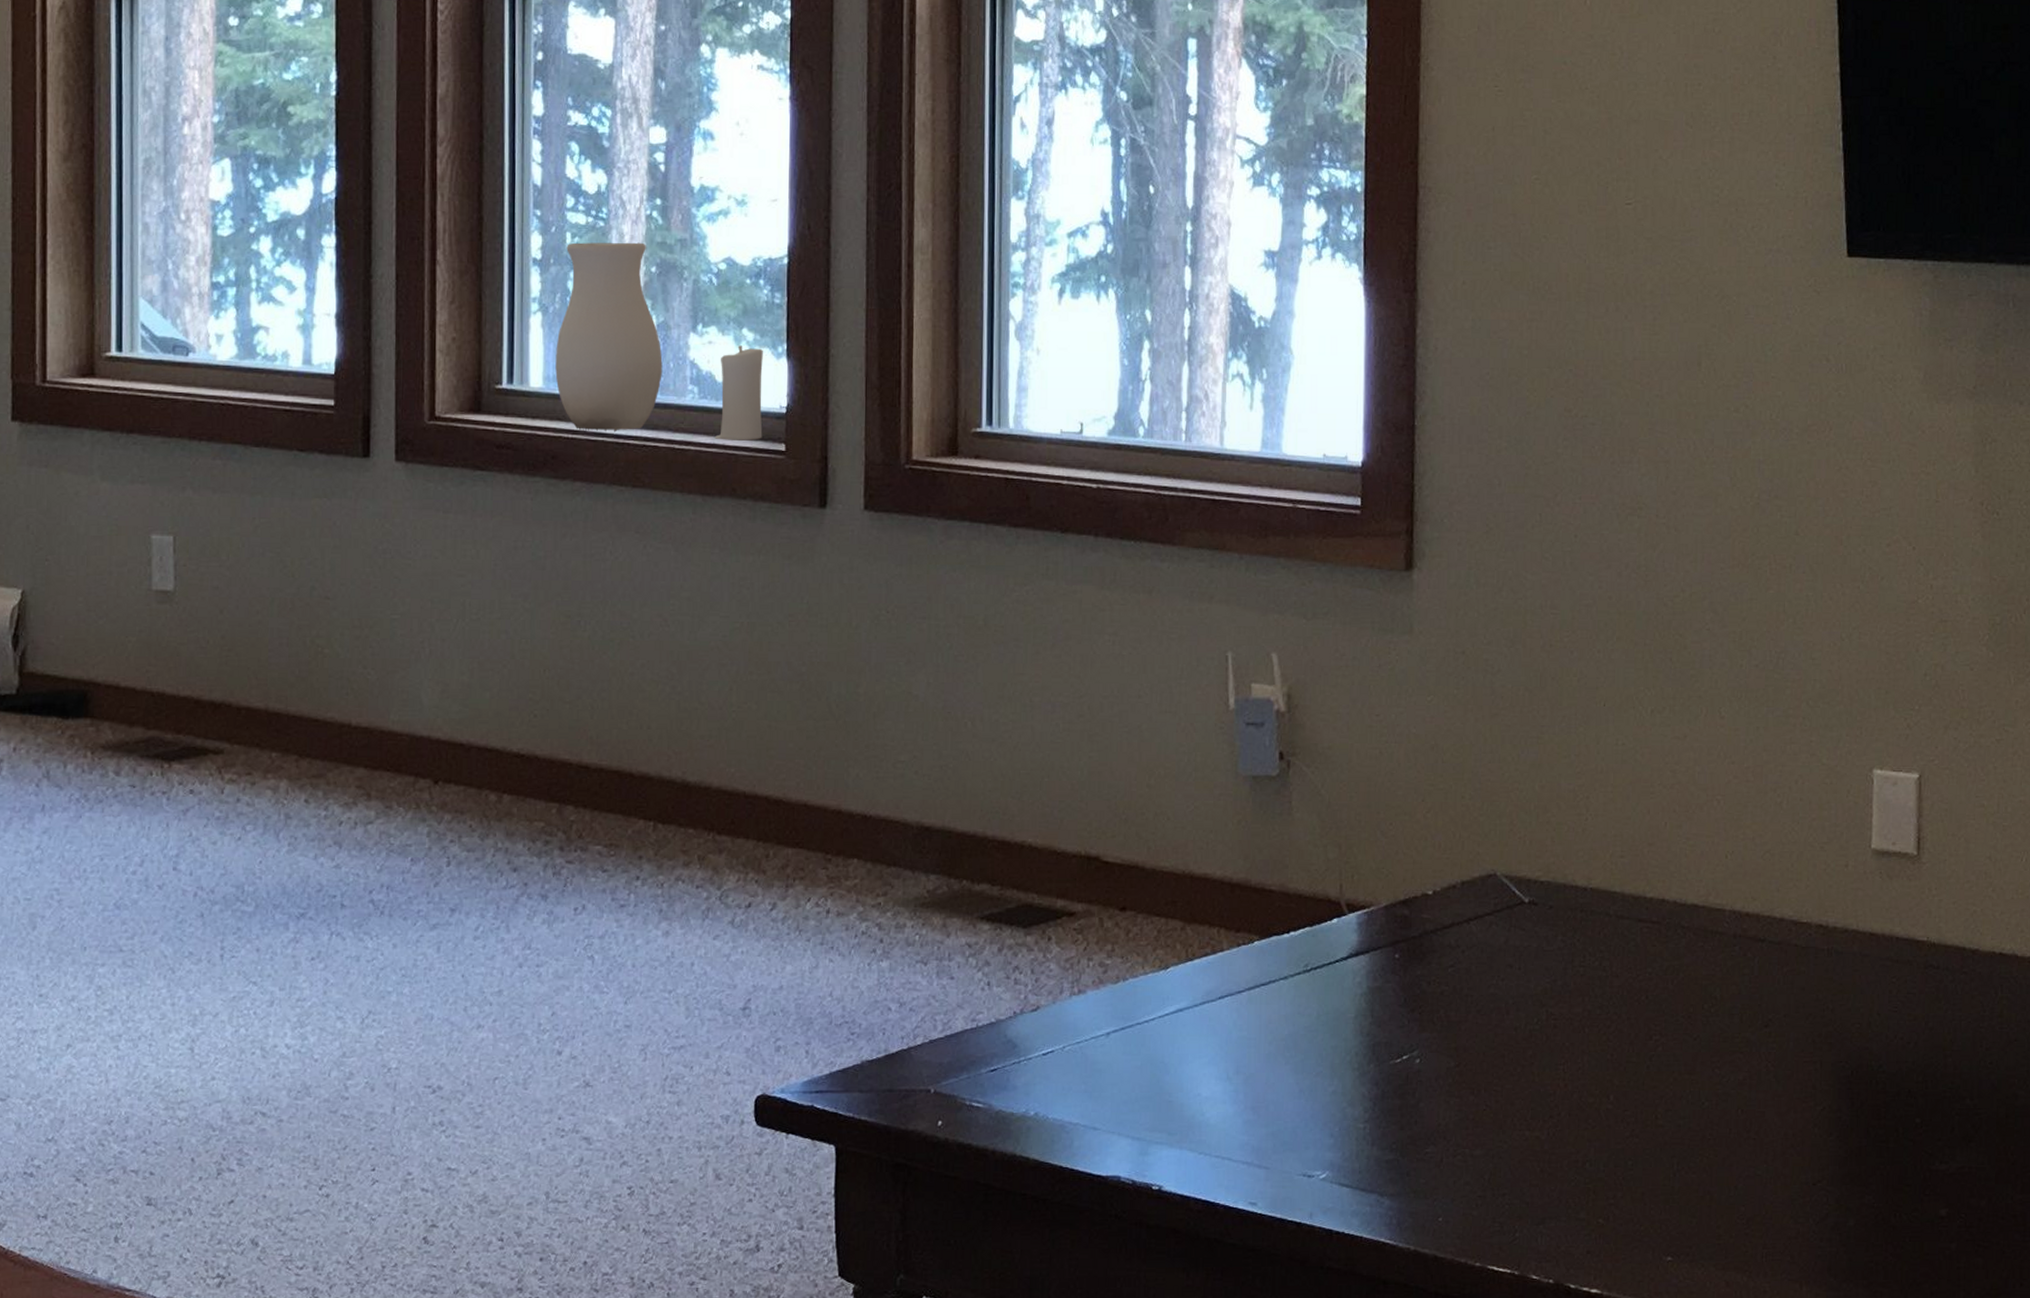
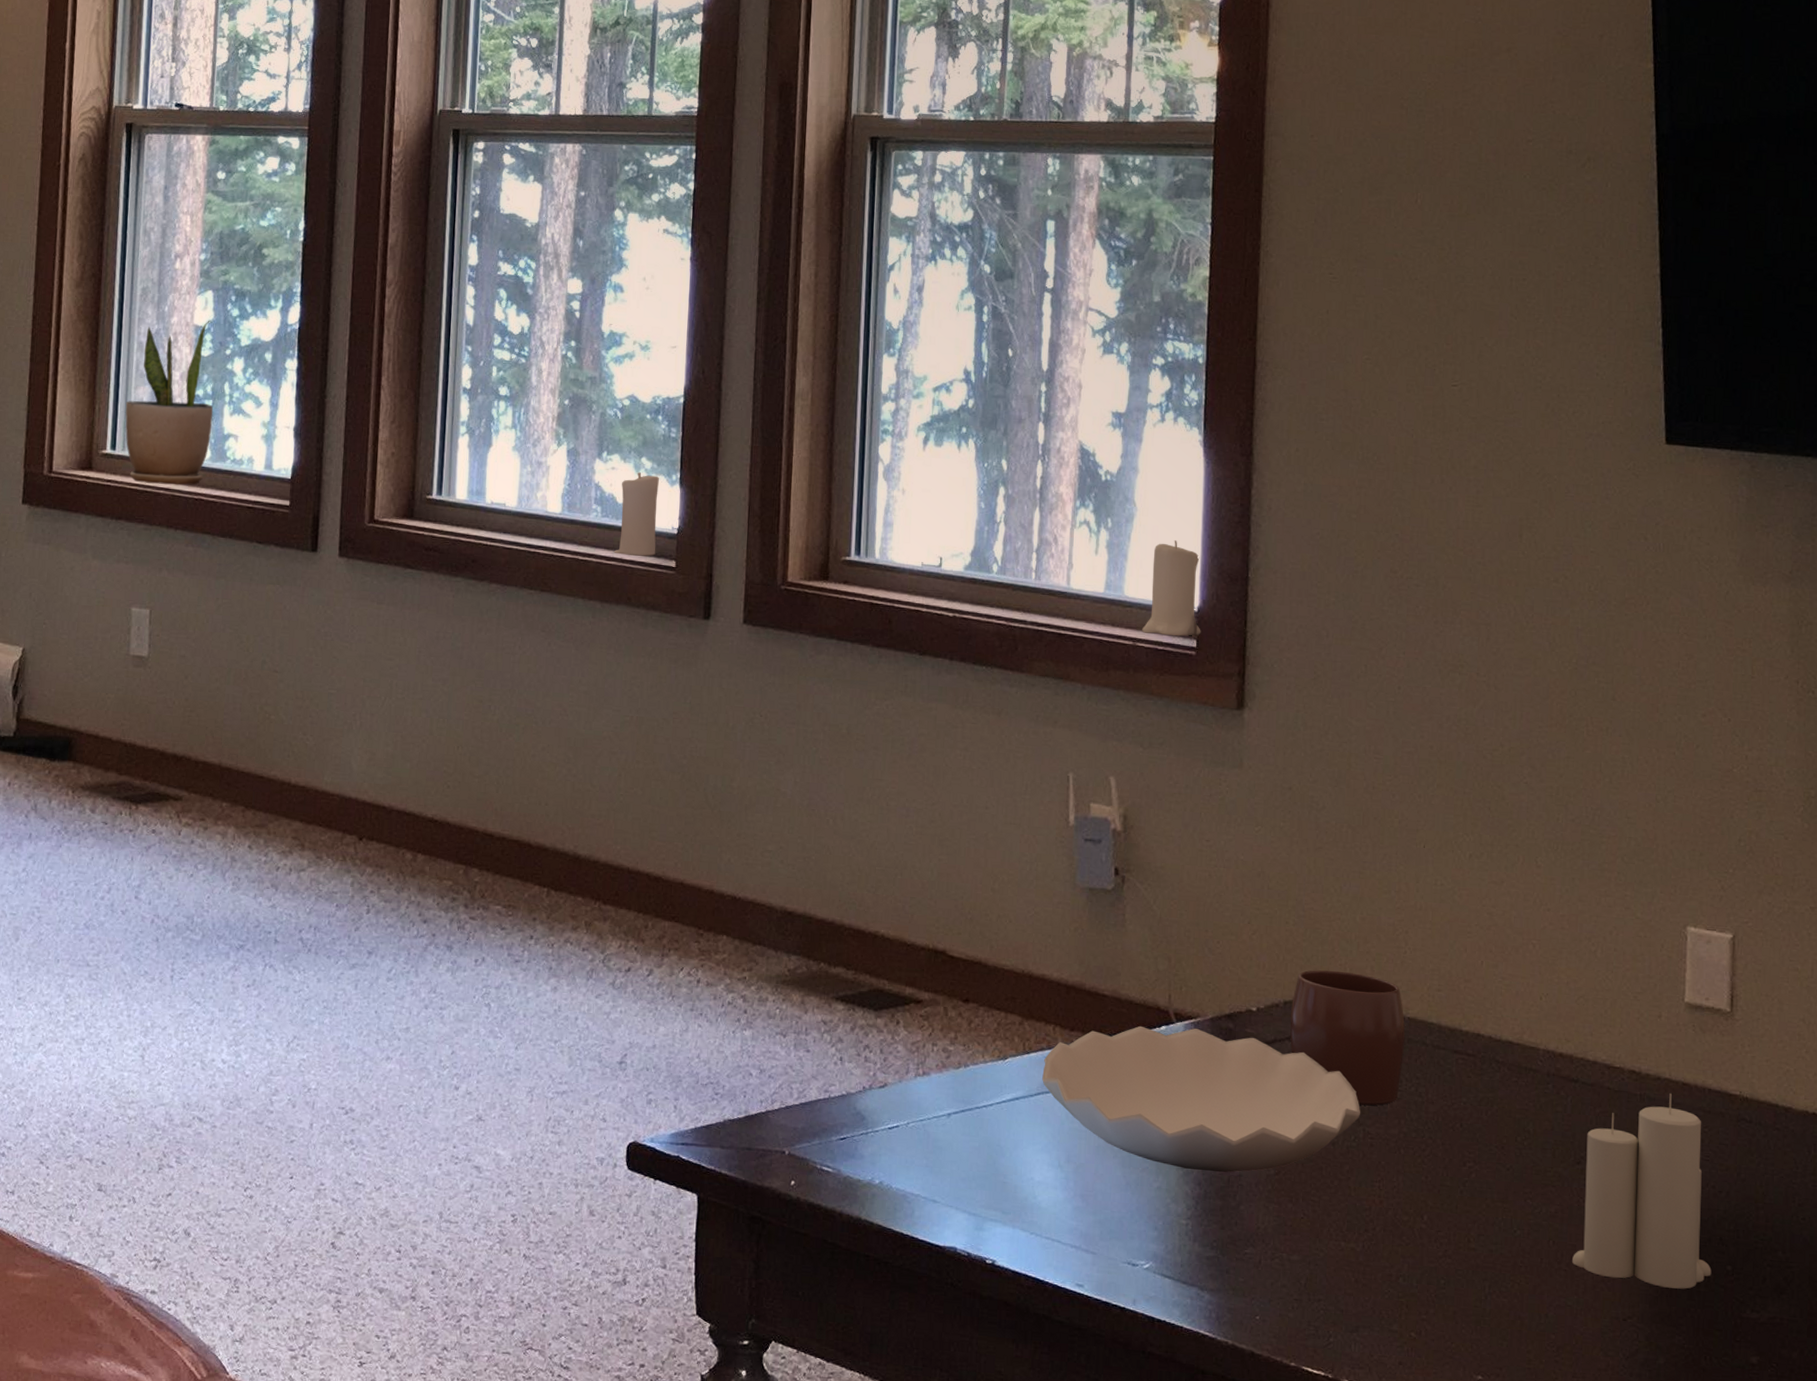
potted plant: none [131,194,238,389] -> present [125,321,214,485]
vase: present [555,242,663,433] -> none [478,376,571,542]
decorative bowl: none [1207,918,1543,1069] -> present [1042,1025,1360,1172]
candle: none [1302,389,1366,495] -> present [1142,540,1201,637]
mug: none [1468,844,1588,985] -> present [1290,970,1406,1106]
candle: none [1760,945,1901,1147] -> present [1571,1094,1712,1289]

